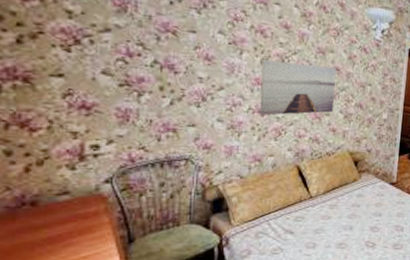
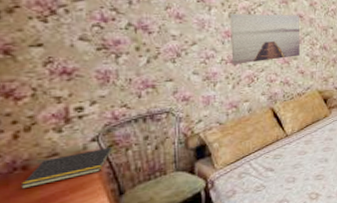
notepad: none [28,190,127,226] -> present [20,147,113,190]

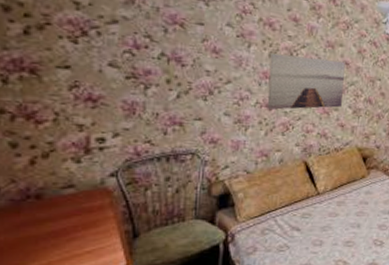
notepad: present [20,147,113,190] -> none [32,184,132,220]

